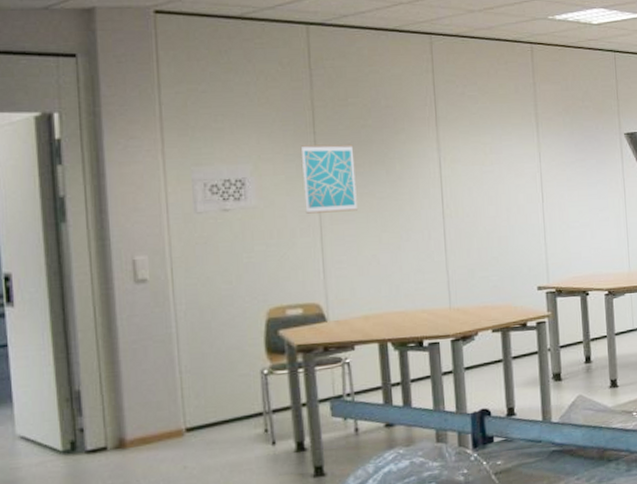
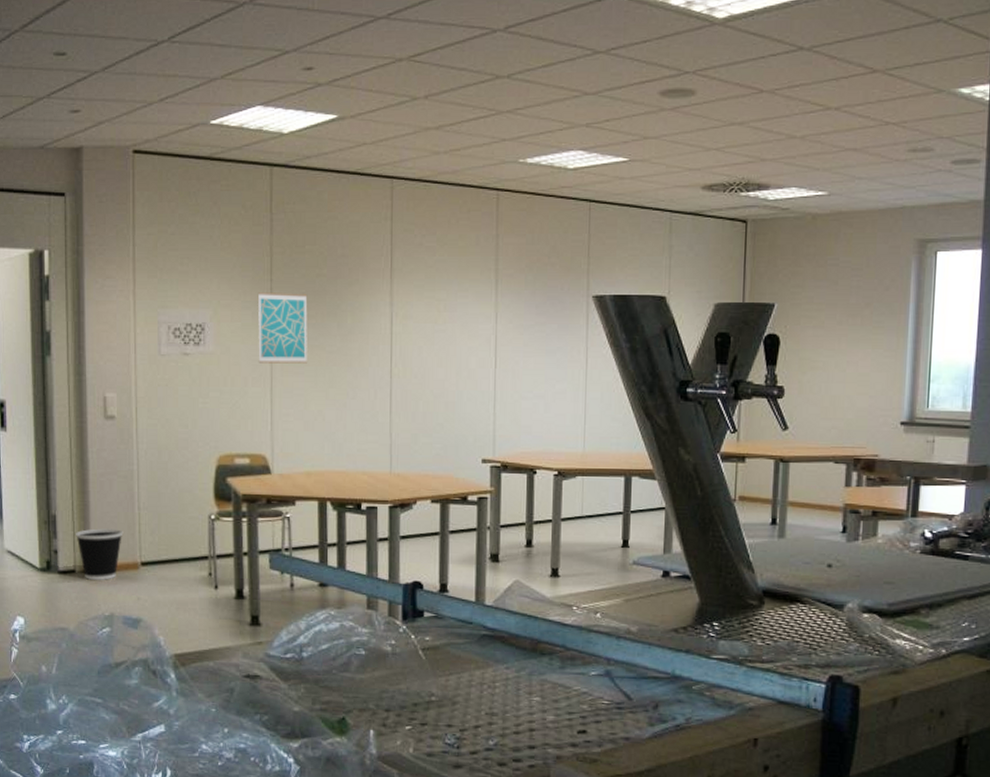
wastebasket: none [106,397,163,455] -> present [76,528,124,580]

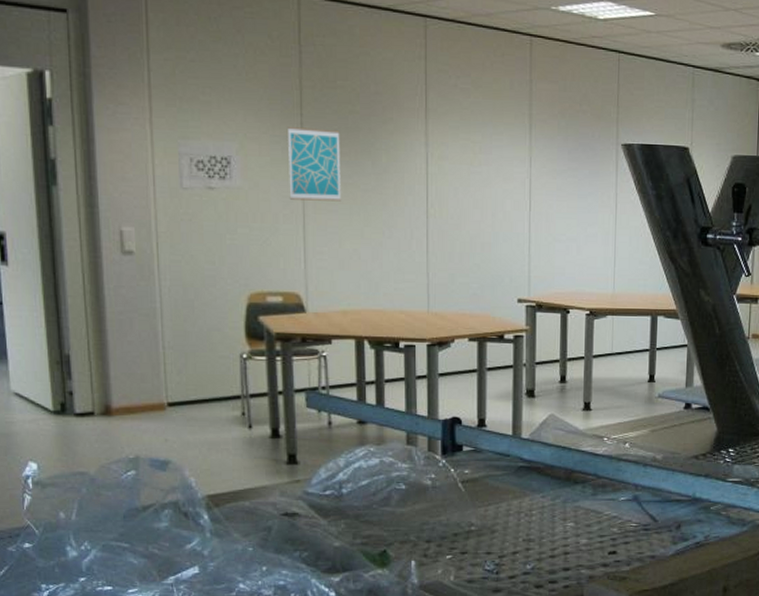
wastebasket: present [76,528,124,580] -> none [93,368,147,422]

